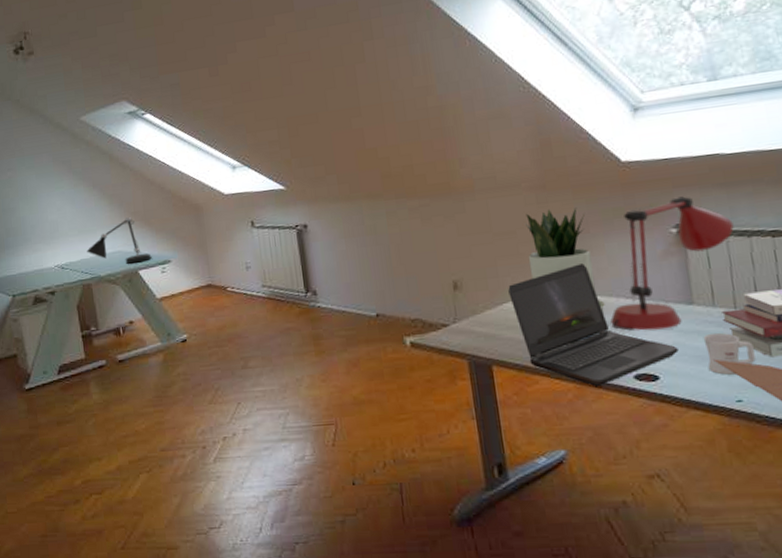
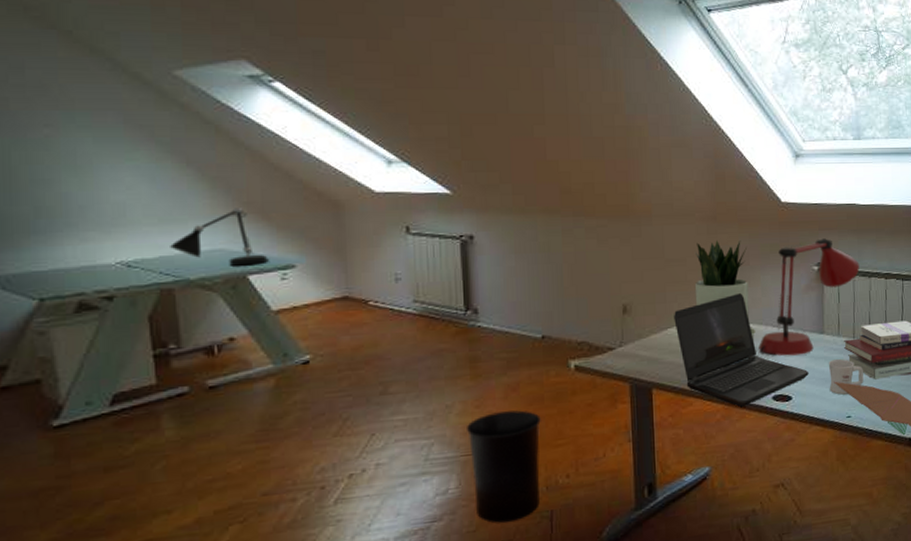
waste bin: none [316,384,389,491] -> present [467,410,541,523]

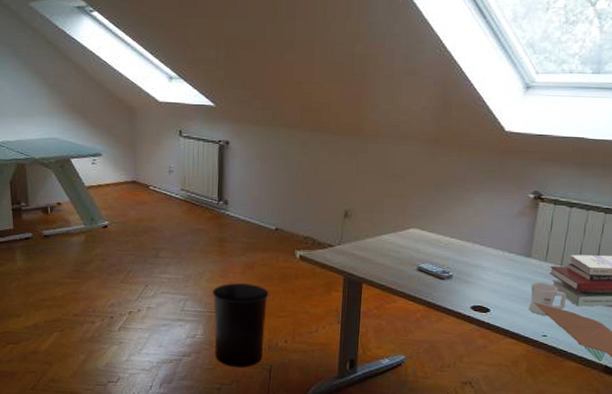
desk lamp: present [170,208,269,266] -> none [24,108,84,152]
laptop computer: present [674,293,809,407] -> none [388,211,510,311]
planter: present [694,240,755,336] -> none [409,162,464,251]
desk lamp: present [758,238,860,356] -> none [464,169,579,274]

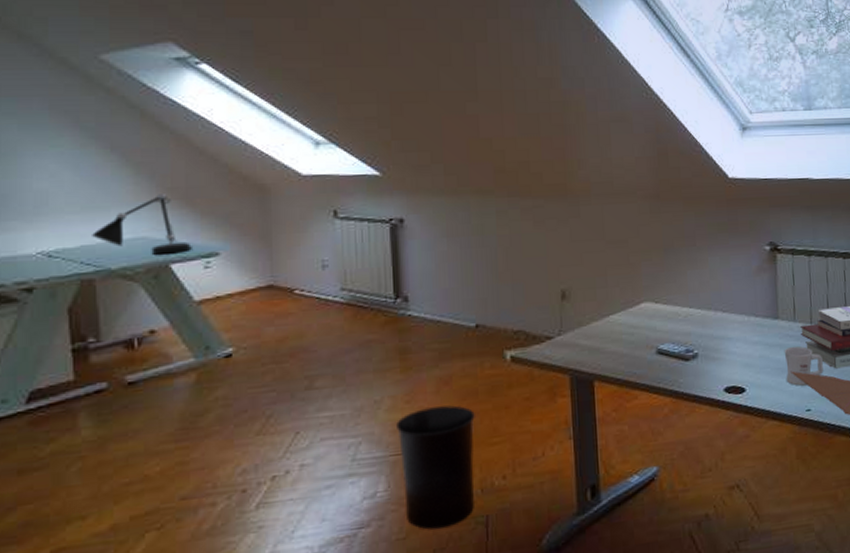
desk lamp: none [24,108,84,152] -> present [92,194,192,255]

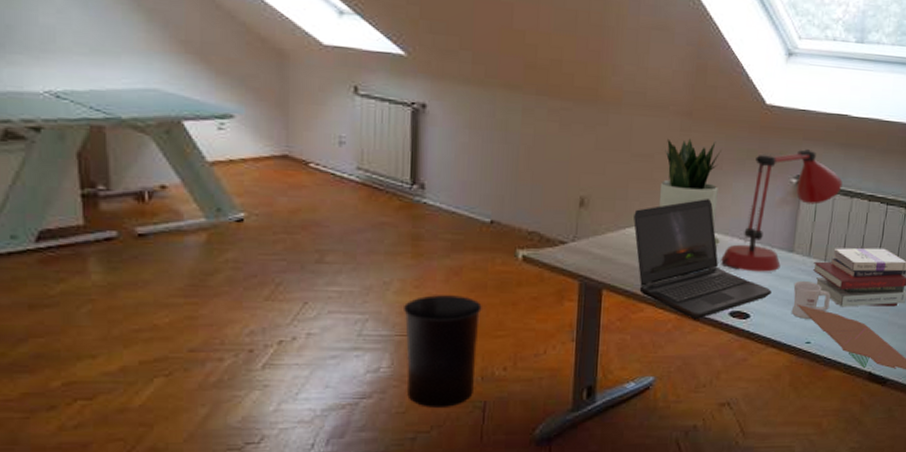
desk lamp: present [92,194,192,255] -> none [101,46,205,111]
laptop computer: none [616,276,763,400] -> present [633,199,772,319]
planter: none [637,219,704,322] -> present [658,138,721,246]
desk lamp: none [708,216,815,344] -> present [721,149,843,272]

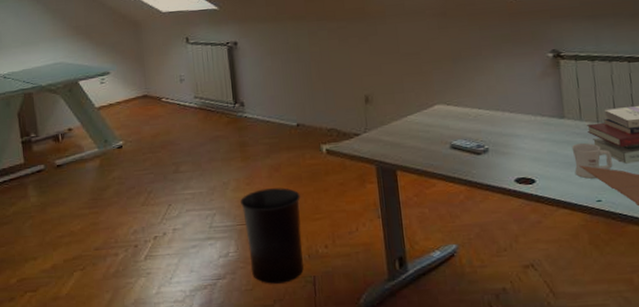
laptop computer: present [633,199,772,319] -> none [412,82,552,189]
planter: present [658,138,721,246] -> none [428,33,493,122]
desk lamp: present [721,149,843,272] -> none [497,26,599,141]

